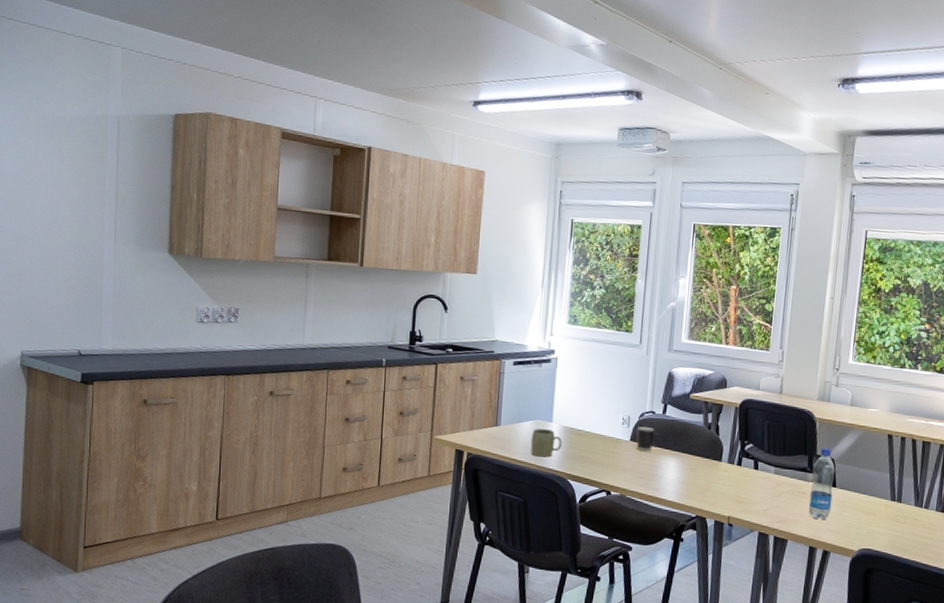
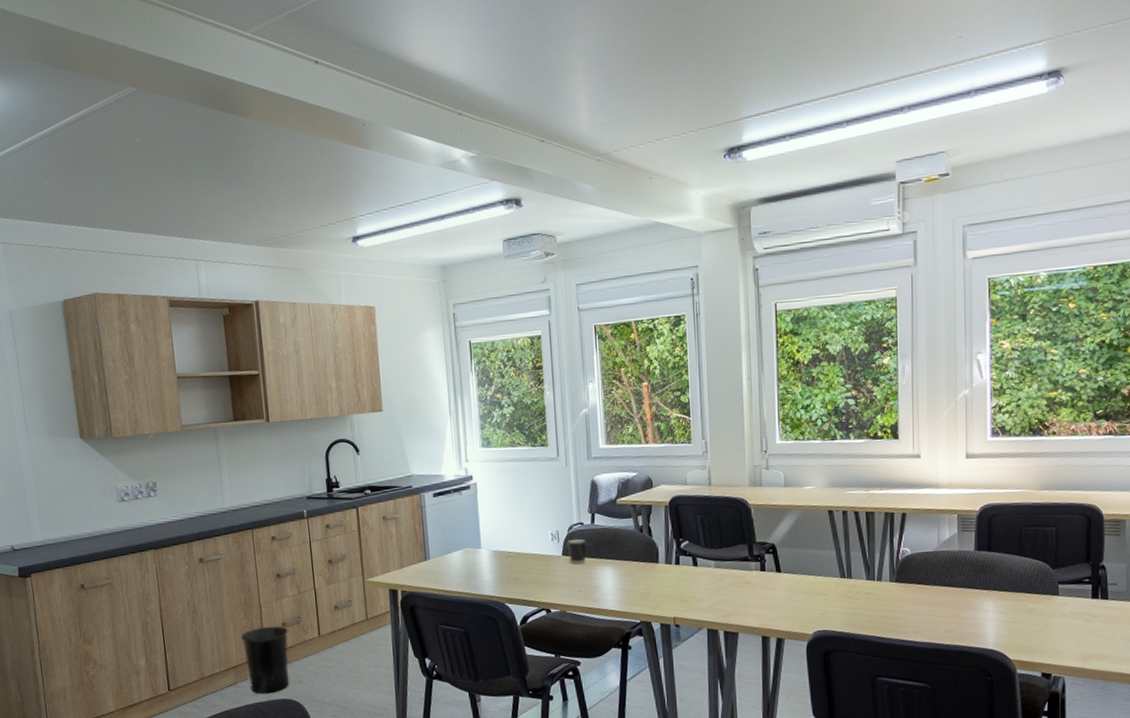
waste bin: none [299,469,348,537] -> present [241,626,290,694]
mug: present [530,429,563,457] -> none [462,556,495,585]
bottle: present [808,448,835,520] -> none [754,534,779,608]

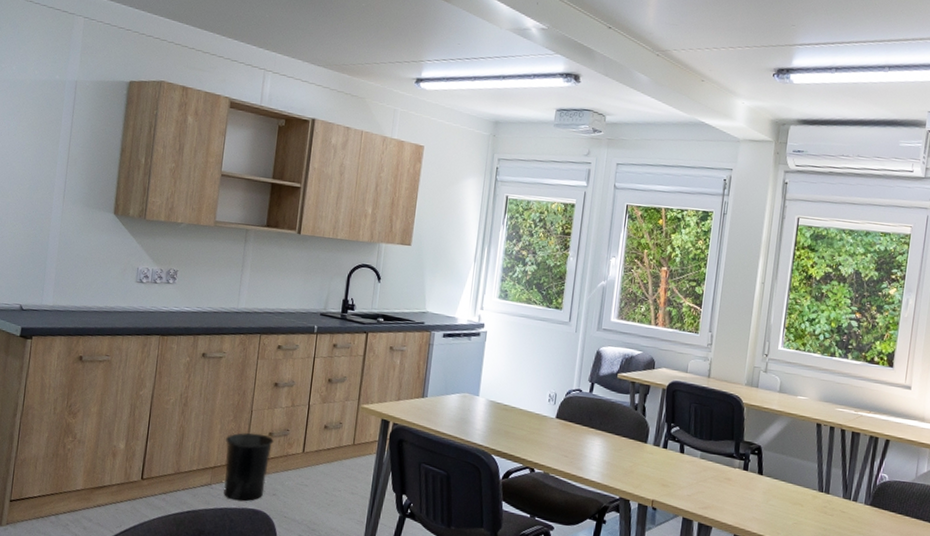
mug: present [567,538,593,564] -> none [561,404,586,430]

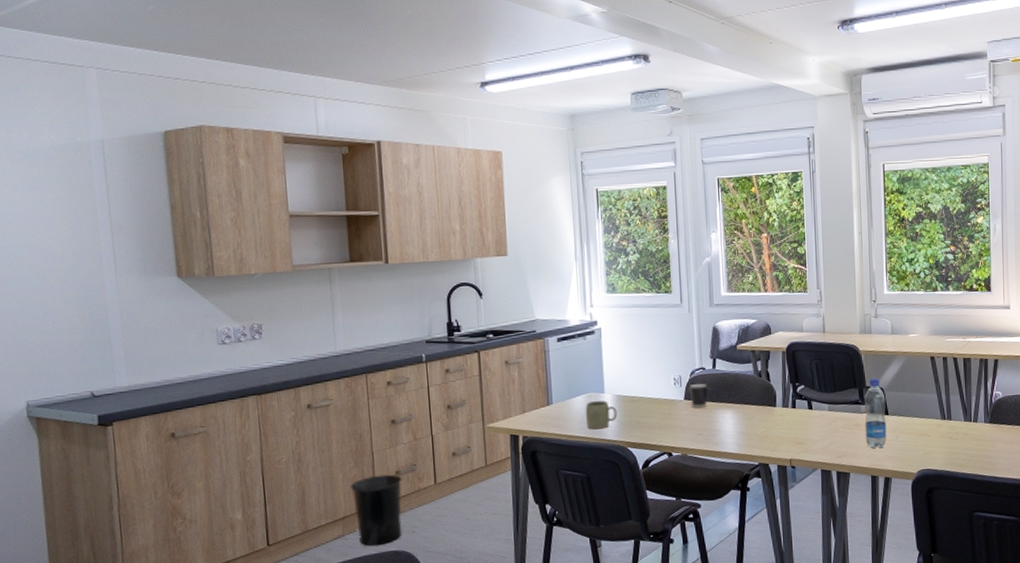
mug: none [456,402,488,431] -> present [585,401,618,430]
mug: none [561,404,586,430] -> present [689,383,714,408]
bottle: none [734,434,762,509] -> present [864,378,887,449]

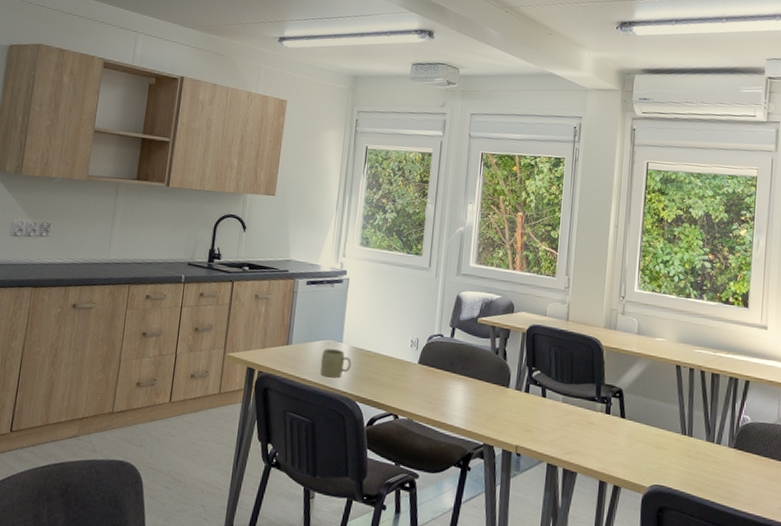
waste bin: present [351,474,402,546] -> none [91,383,141,453]
mug: present [689,383,714,408] -> none [424,349,448,375]
bottle: present [864,378,887,449] -> none [597,377,624,453]

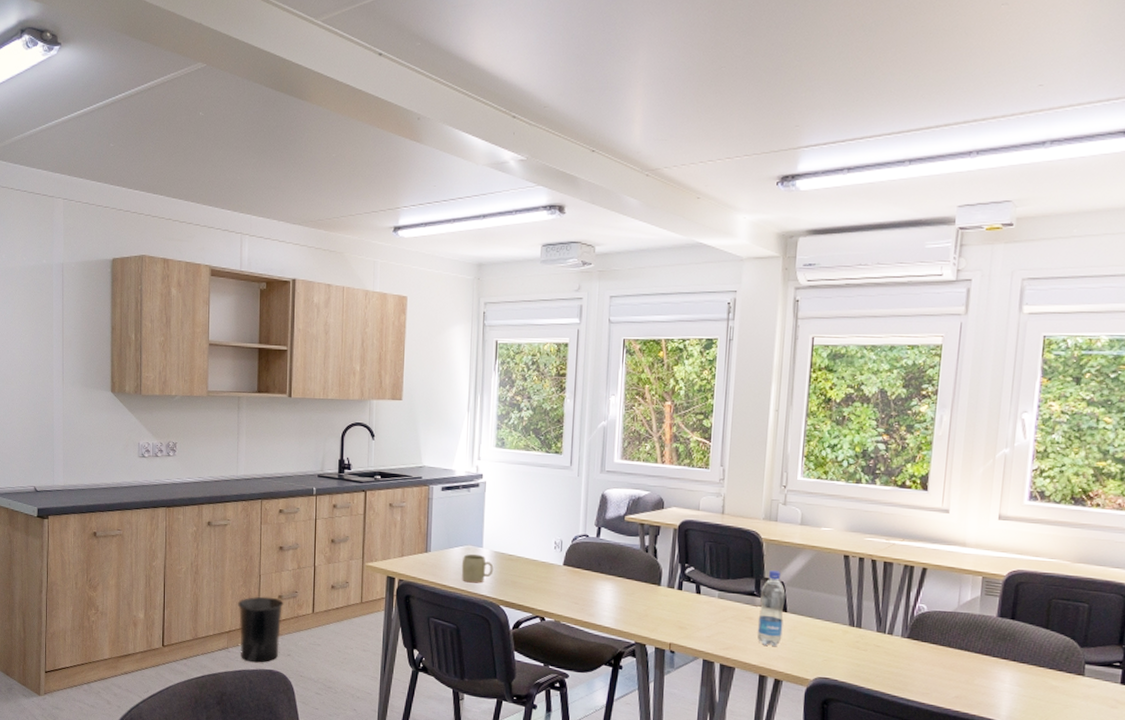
waste bin: none [91,383,141,453] -> present [238,596,284,663]
bottle: none [597,377,624,453] -> present [757,570,786,647]

